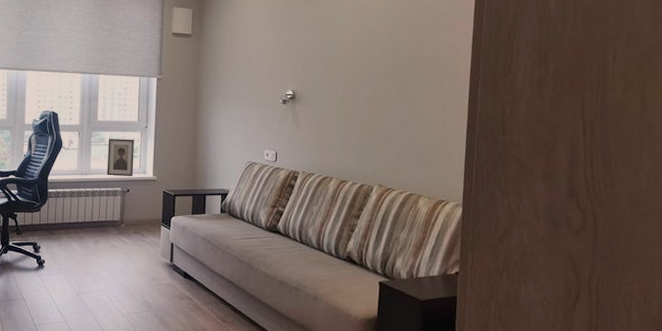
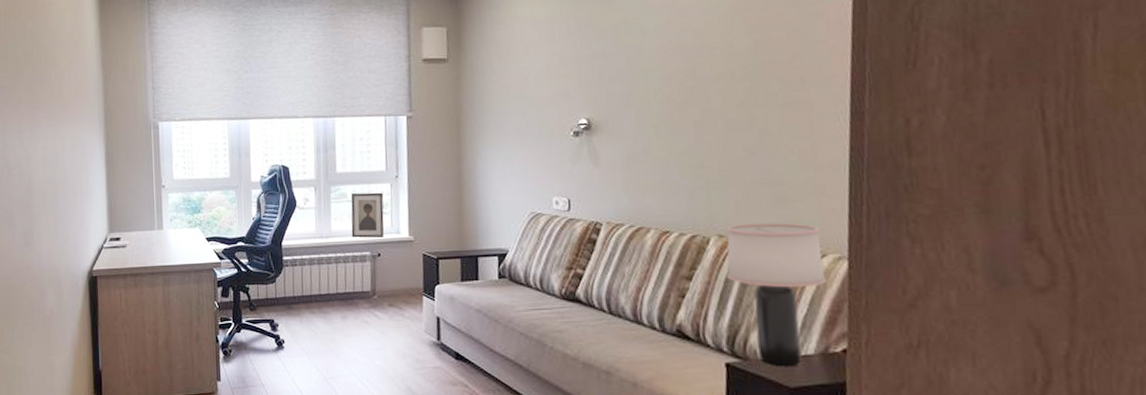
table lamp: none [383,177,448,284] -> present [726,222,827,366]

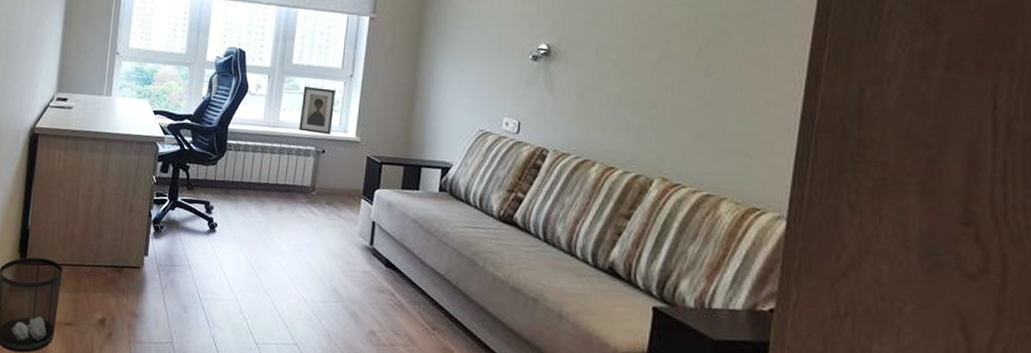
table lamp: present [726,222,827,366] -> none [665,169,763,319]

